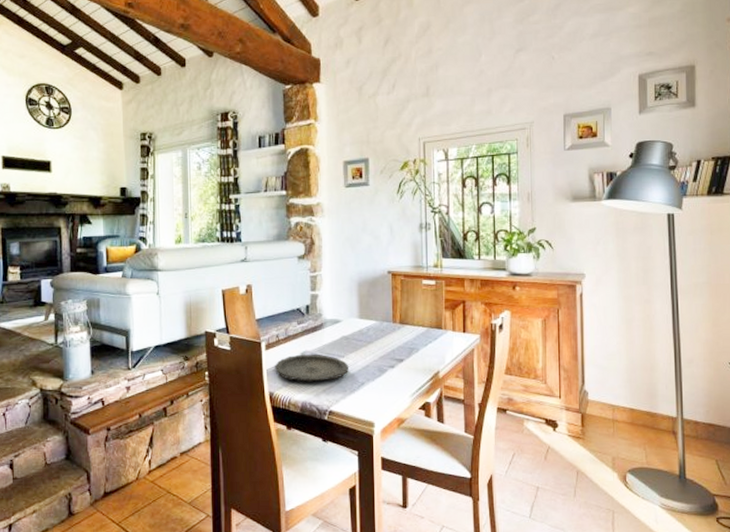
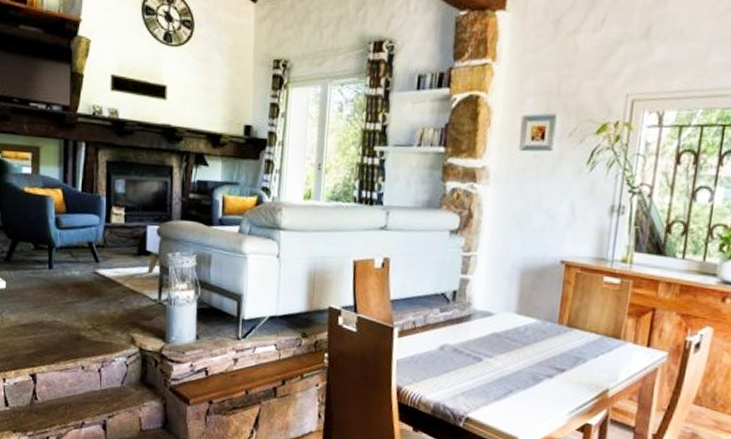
plate: present [275,354,348,382] -> none [407,347,496,383]

